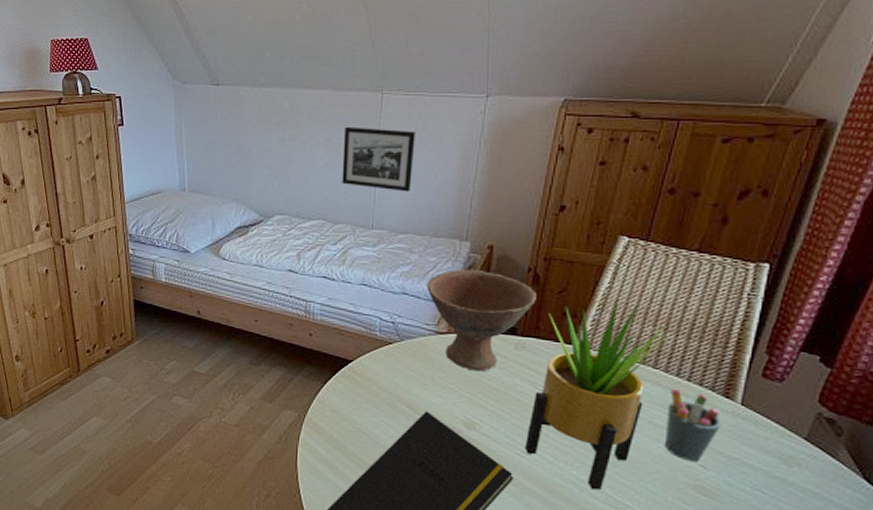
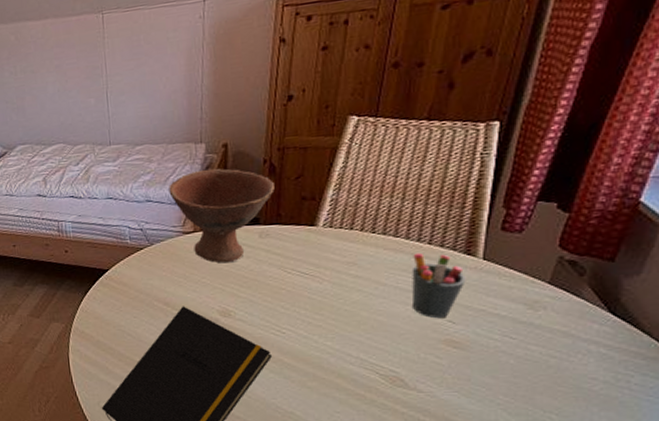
picture frame: present [342,126,415,192] -> none [70,45,142,107]
potted plant: present [524,299,671,491] -> none [279,176,409,357]

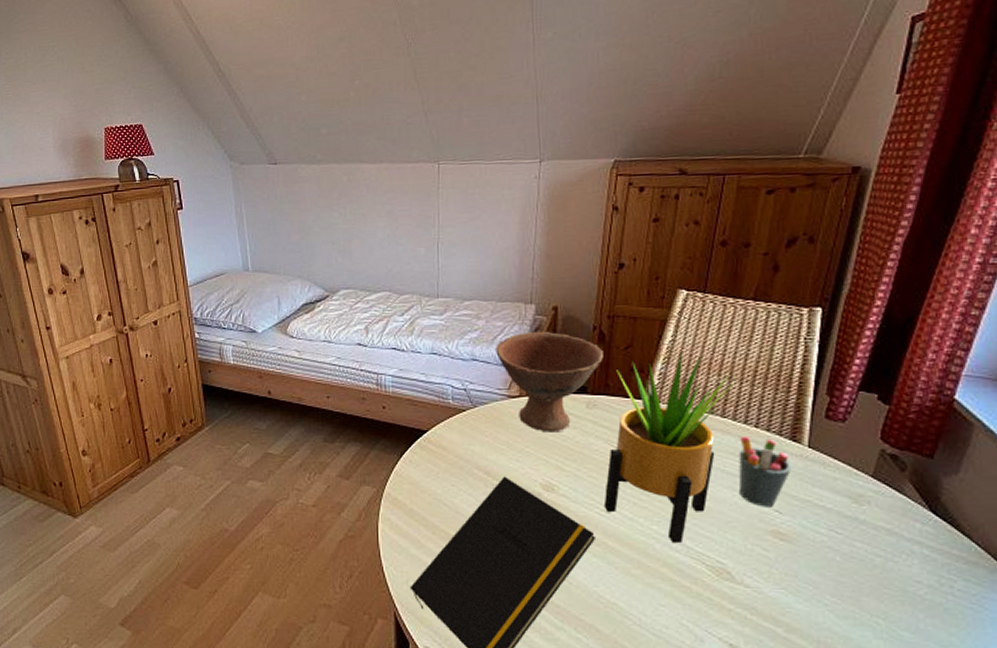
potted plant: none [279,176,409,357] -> present [603,351,736,544]

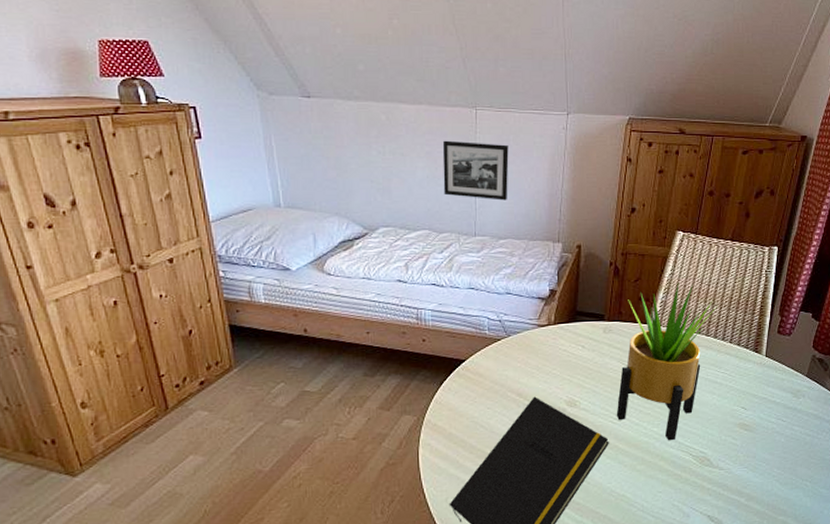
picture frame: none [403,197,474,259] -> present [442,140,509,201]
bowl: present [496,331,603,433] -> none [528,266,618,356]
pen holder: present [738,435,792,507] -> none [718,350,754,406]

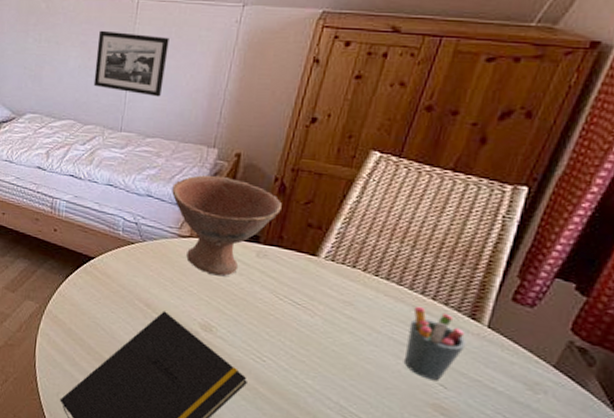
bowl: none [528,266,618,356] -> present [172,175,282,277]
potted plant: present [616,282,717,441] -> none [260,213,419,402]
pen holder: none [718,350,754,406] -> present [405,306,466,380]

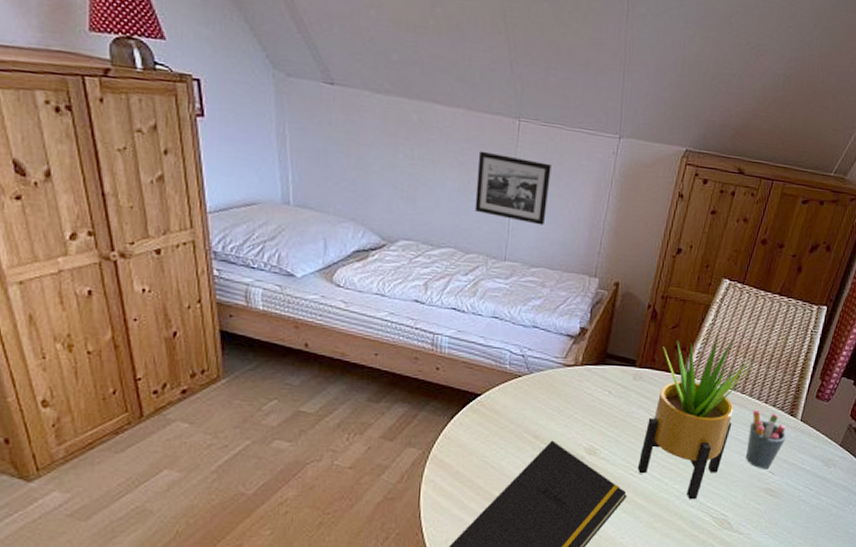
bowl: present [172,175,282,277] -> none [557,304,654,401]
potted plant: none [260,213,419,402] -> present [637,334,756,500]

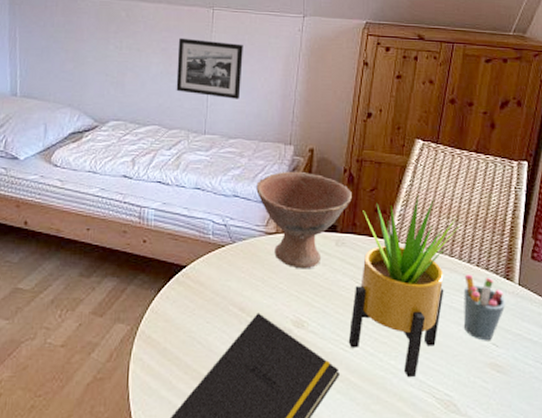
bowl: none [557,304,654,401] -> present [256,171,352,269]

